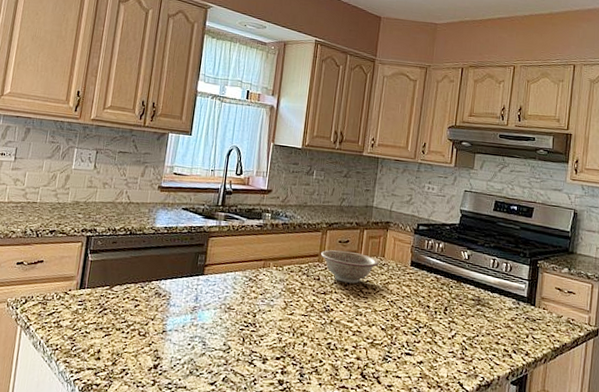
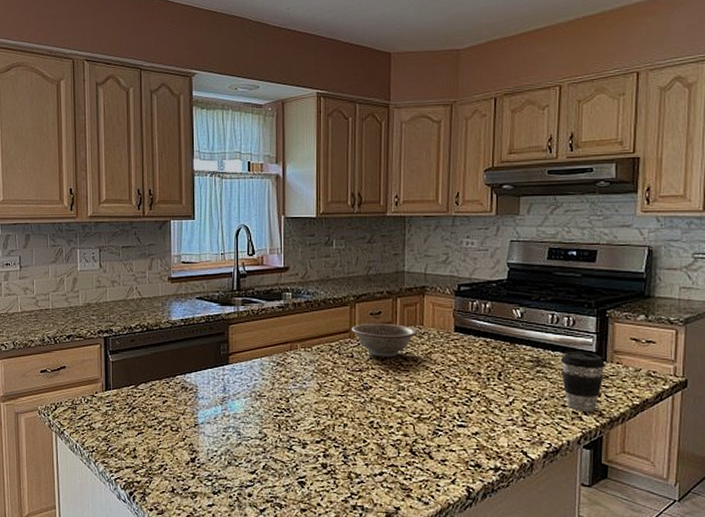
coffee cup: none [497,294,534,351] -> present [560,352,605,412]

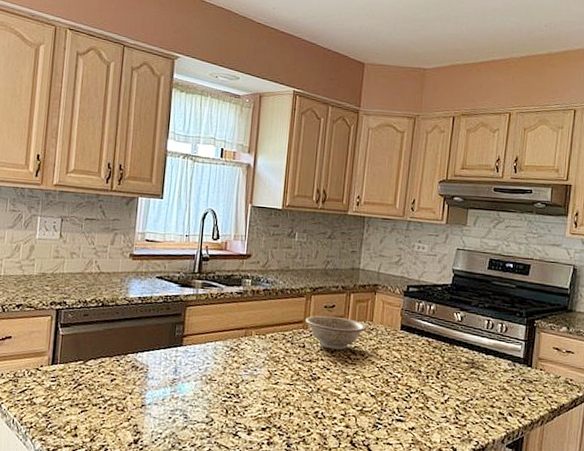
coffee cup: present [560,352,605,412] -> none [492,356,531,413]

